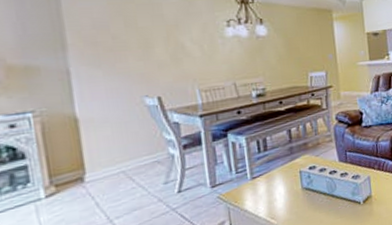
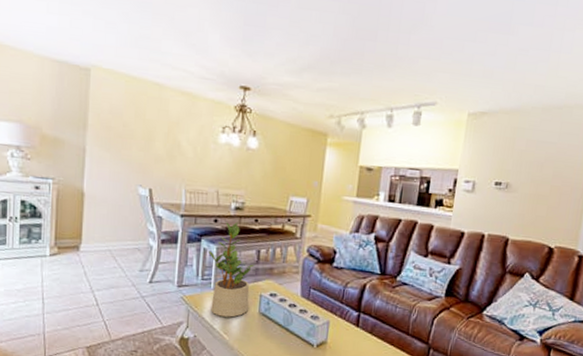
potted plant: none [238,108,291,204] -> present [209,222,255,318]

